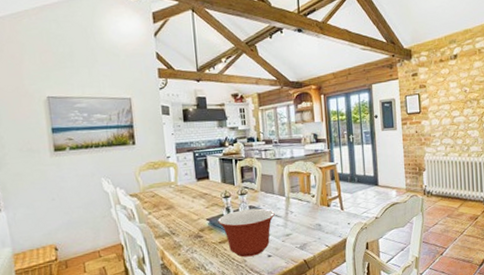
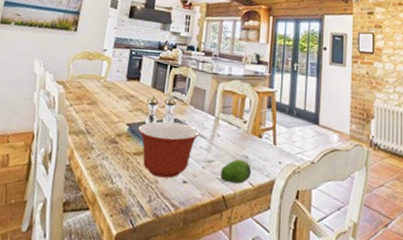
fruit: none [299,227,325,249] -> present [220,159,251,184]

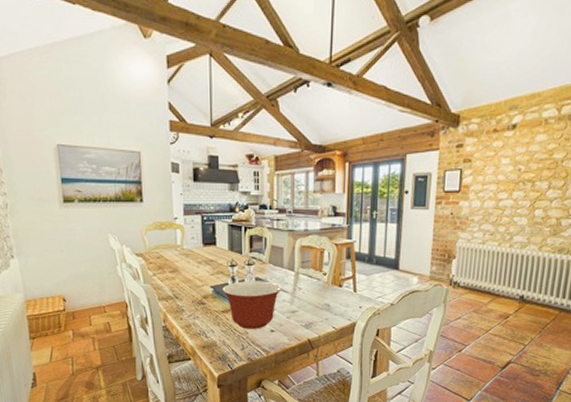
fruit: present [220,159,251,184] -> none [305,307,333,328]

